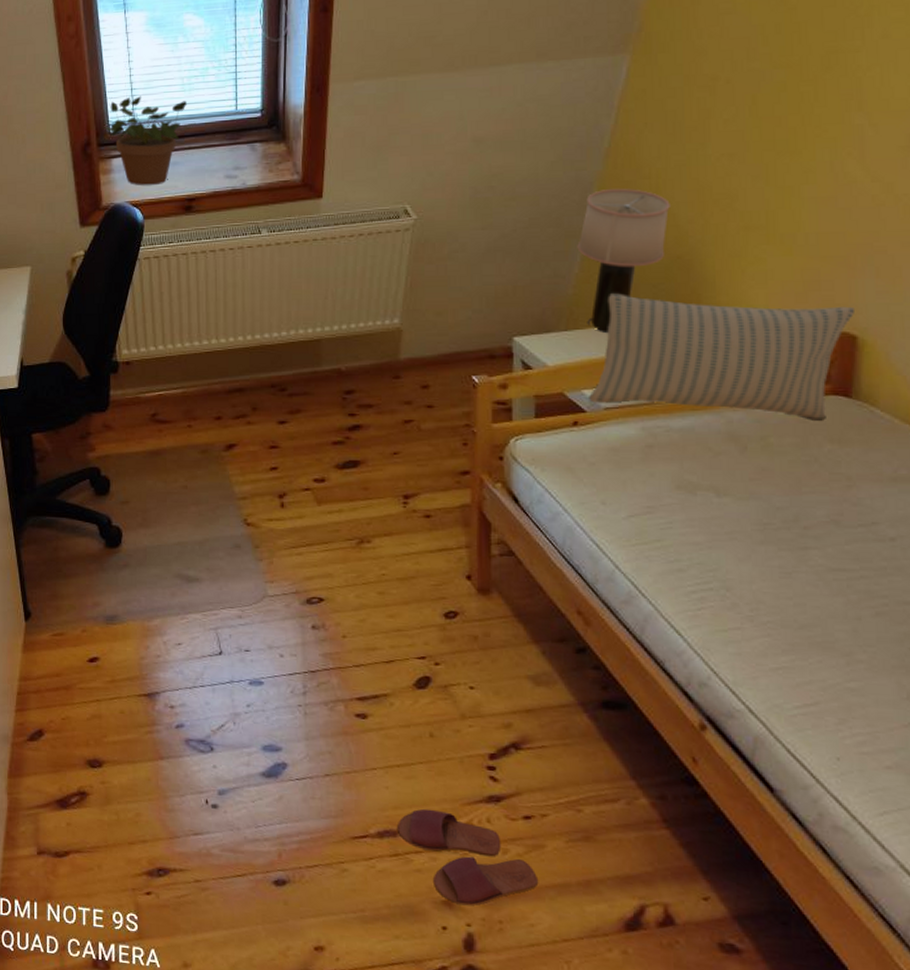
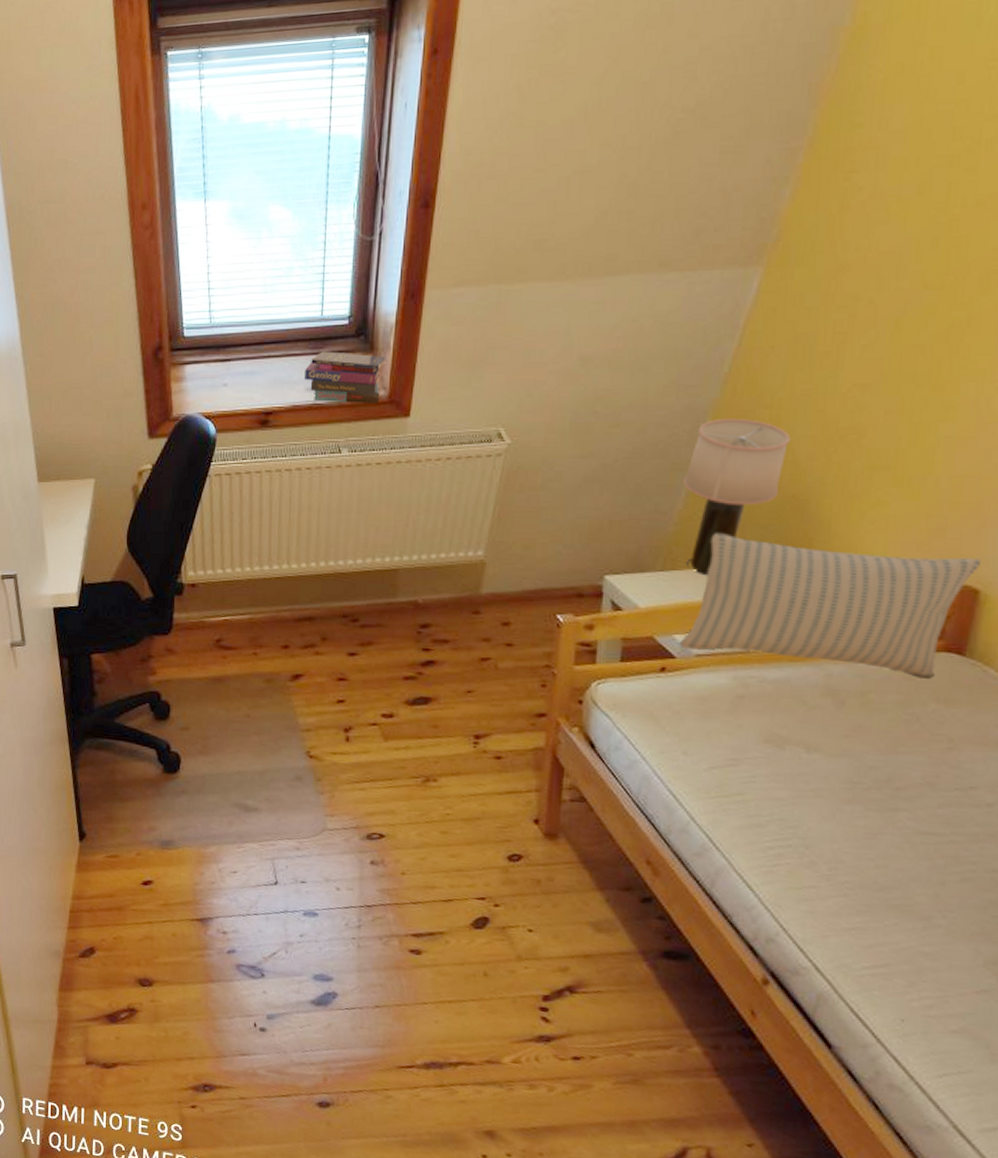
potted plant: present [103,96,196,186] -> none [176,296,277,397]
books: none [223,141,299,188] -> present [305,351,388,405]
slippers: present [398,808,539,906] -> none [445,1044,583,1137]

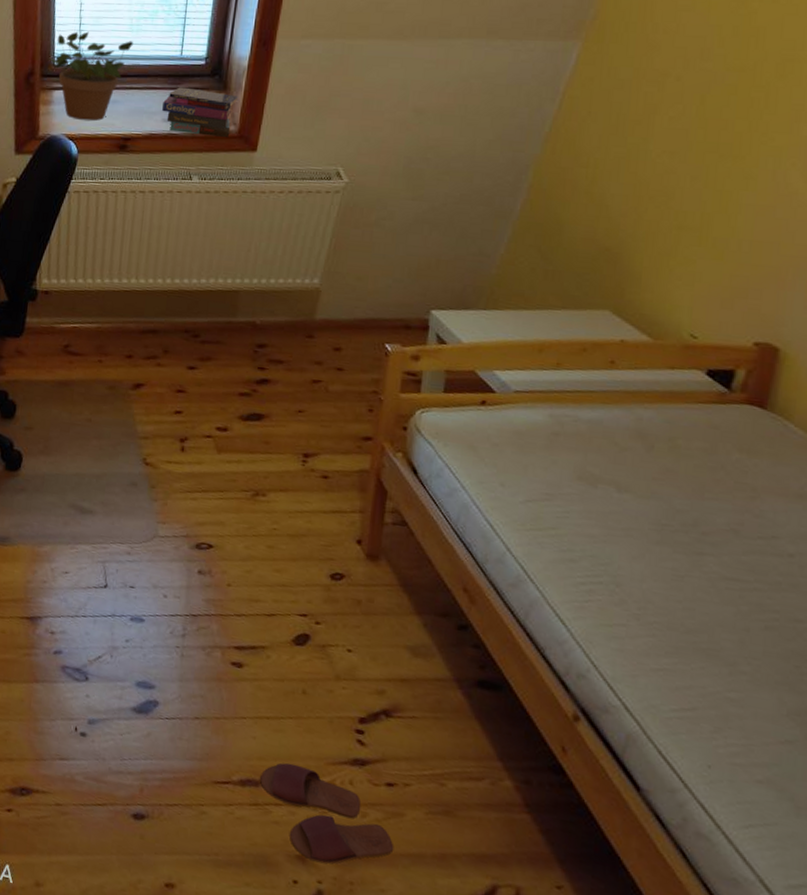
potted plant: none [176,296,277,397] -> present [48,31,140,122]
slippers: none [445,1044,583,1137] -> present [260,762,394,864]
pillow: present [680,533,980,679] -> none [500,278,780,429]
table lamp: present [683,418,791,575] -> none [505,173,605,316]

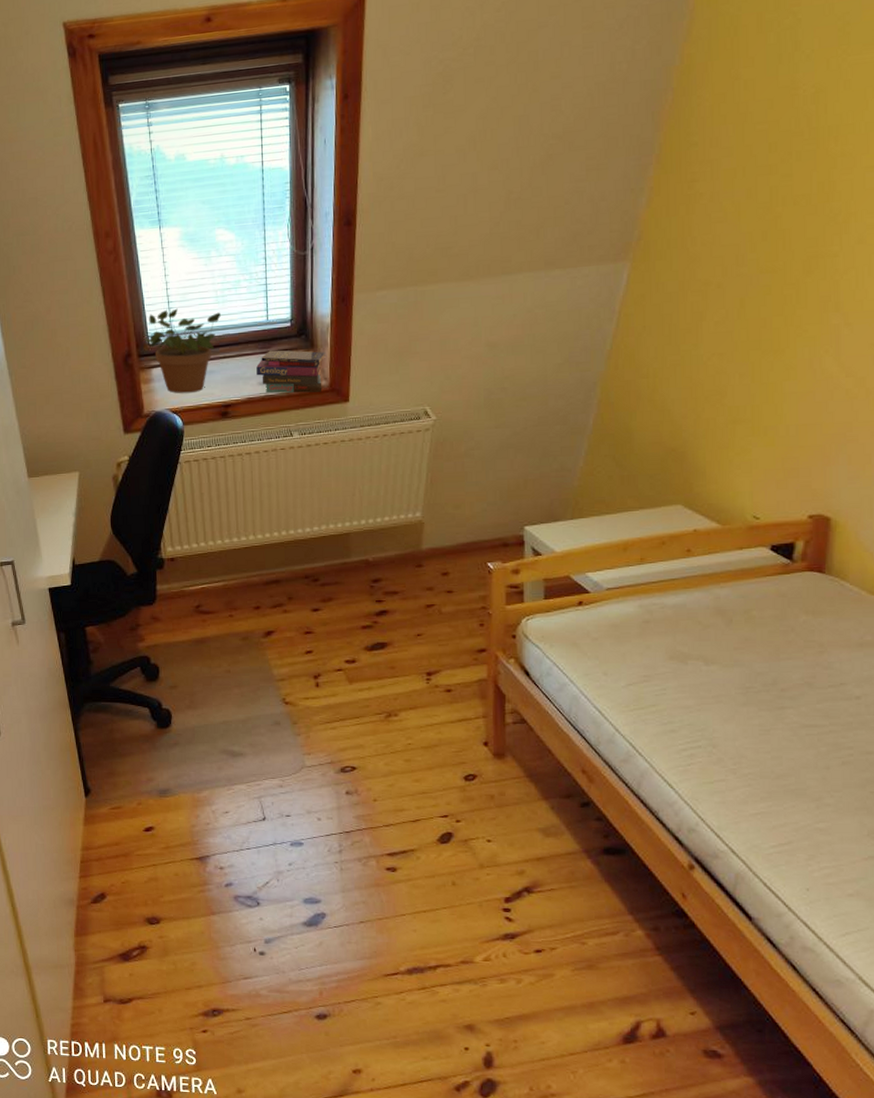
slippers: present [260,762,394,864] -> none [425,947,549,1029]

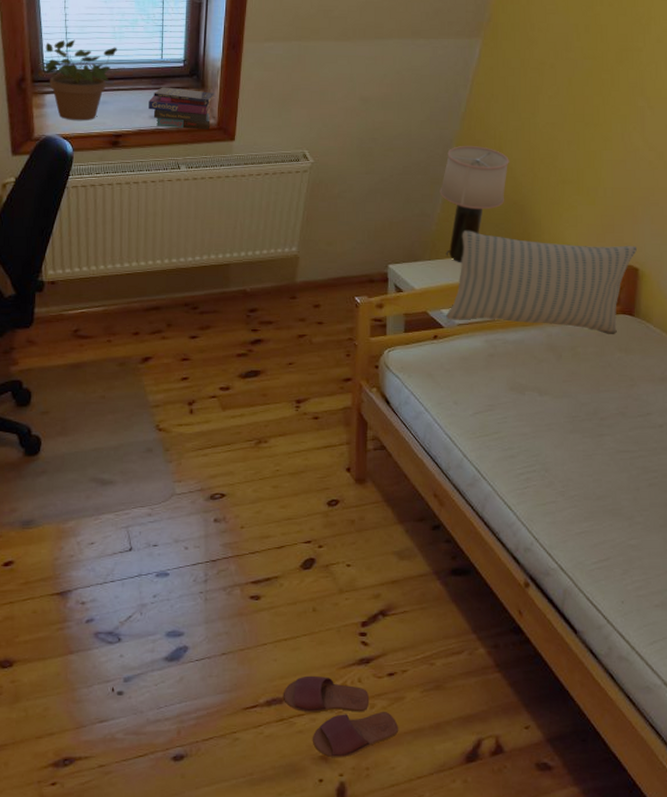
slippers: none [425,947,549,1029] -> present [284,675,399,758]
table lamp: none [582,387,666,520] -> present [439,145,509,262]
pillow: none [592,484,828,595] -> present [446,231,637,334]

